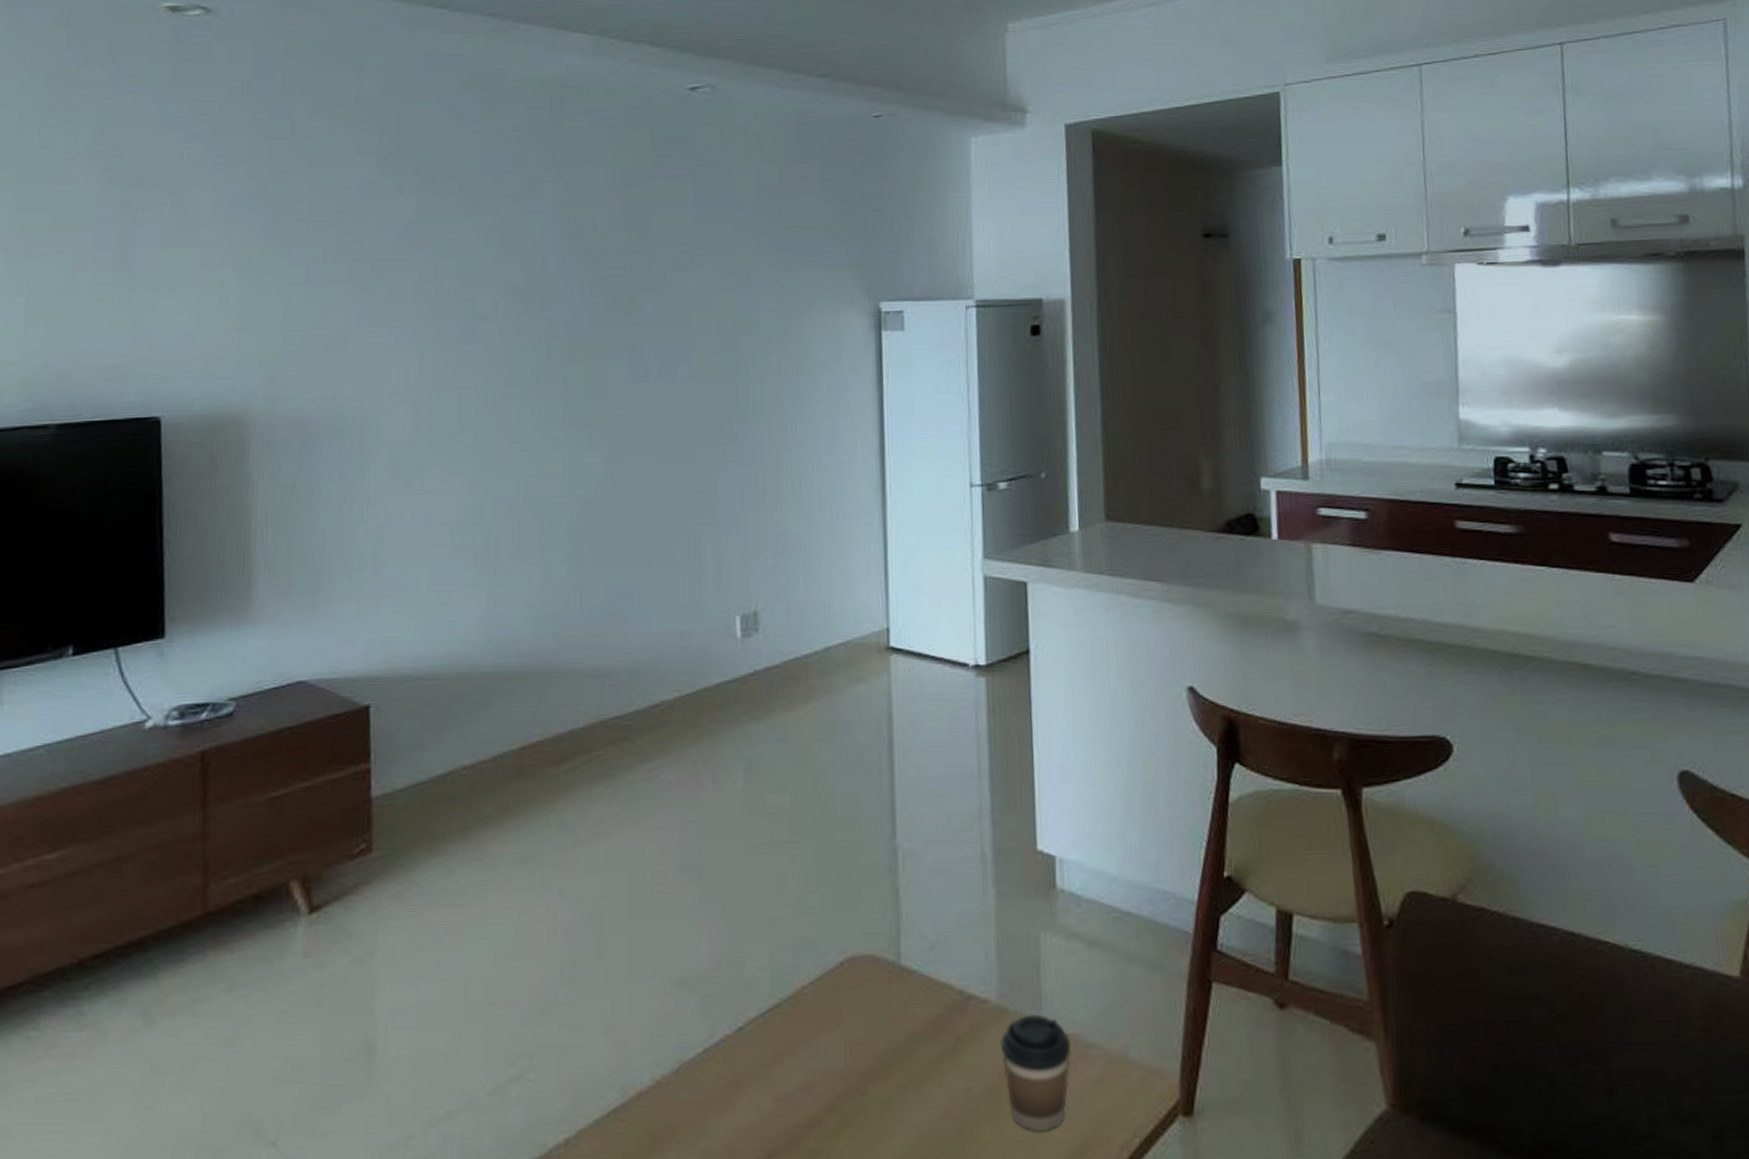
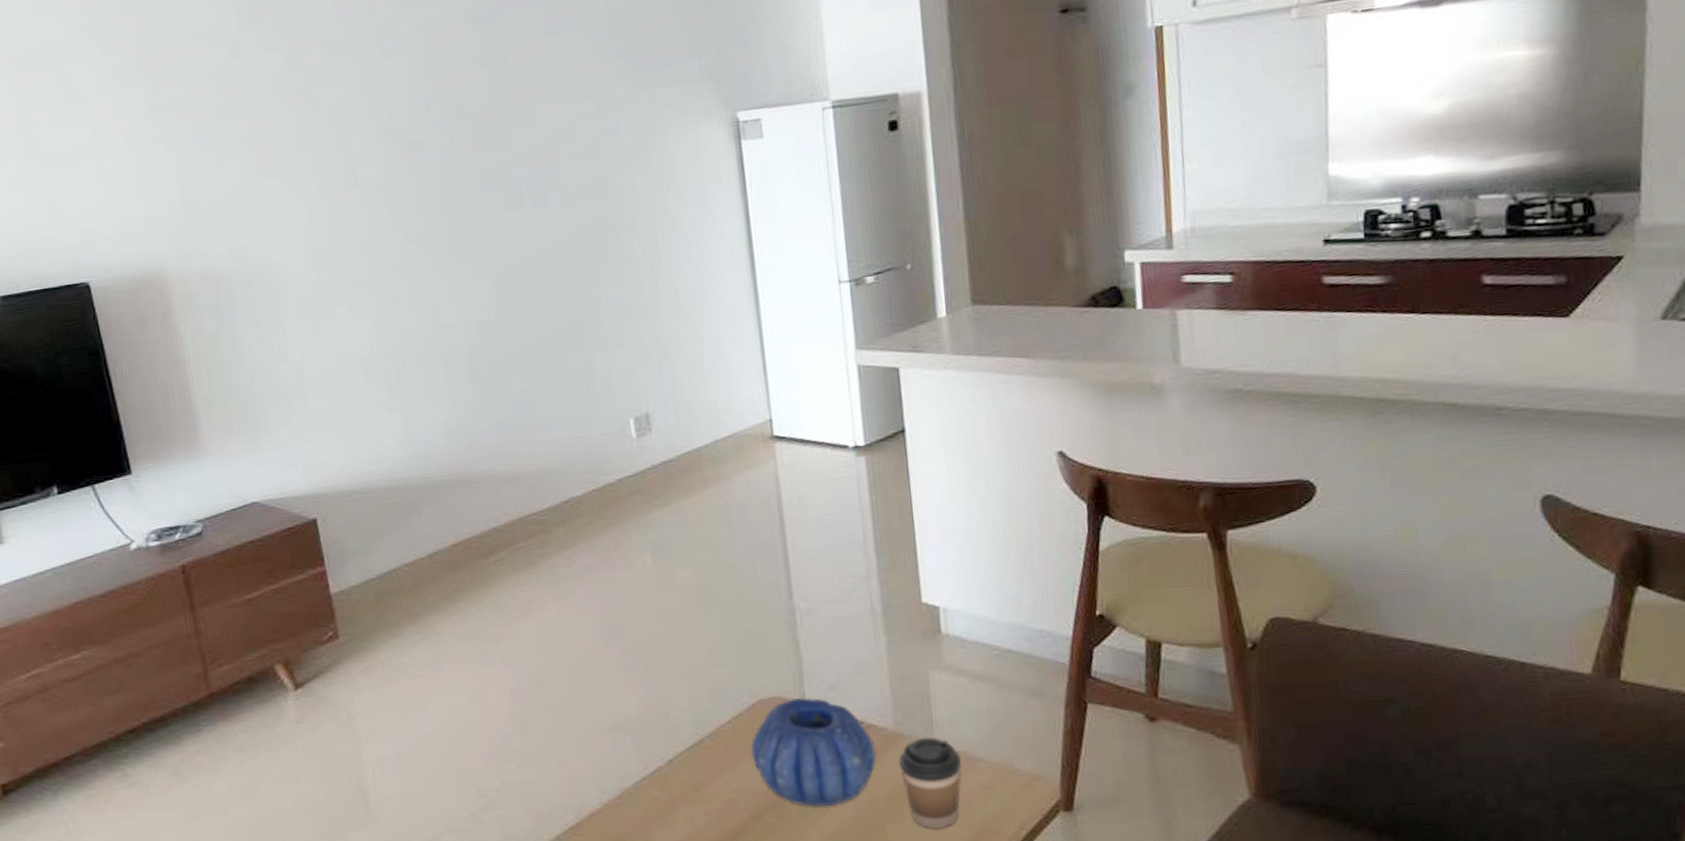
decorative bowl: none [834,958,976,1098] -> present [751,697,876,808]

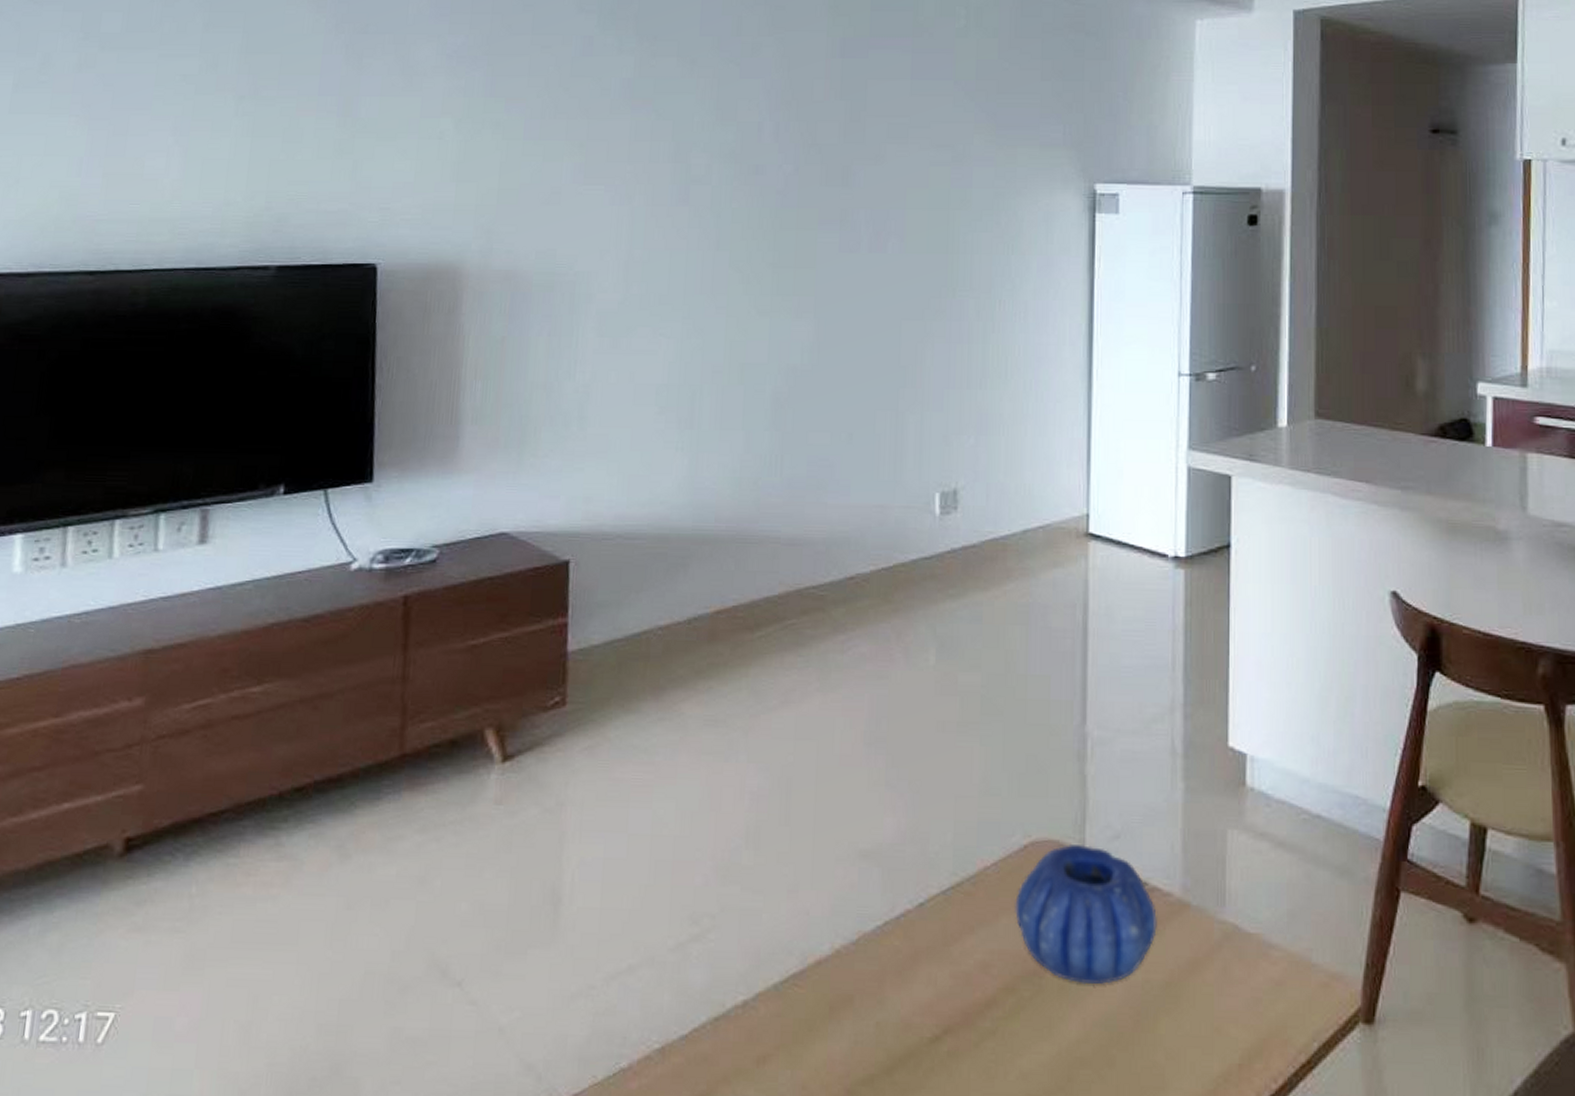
coffee cup: present [899,737,962,829] -> none [1182,910,1253,1028]

